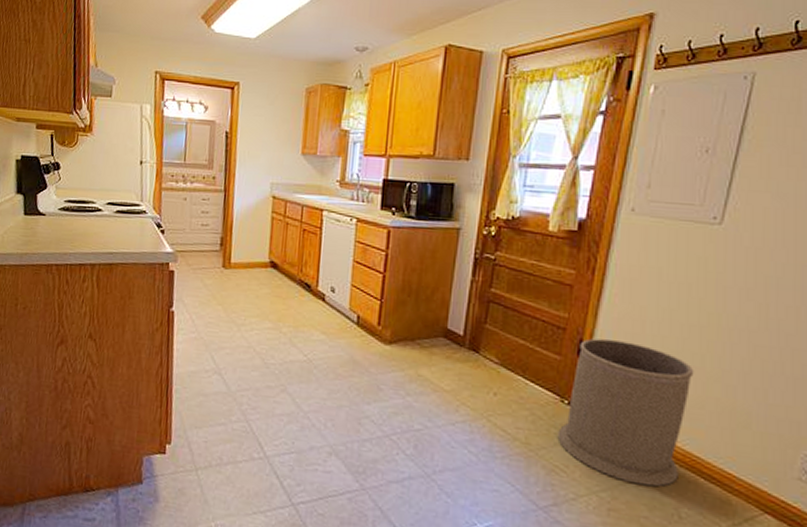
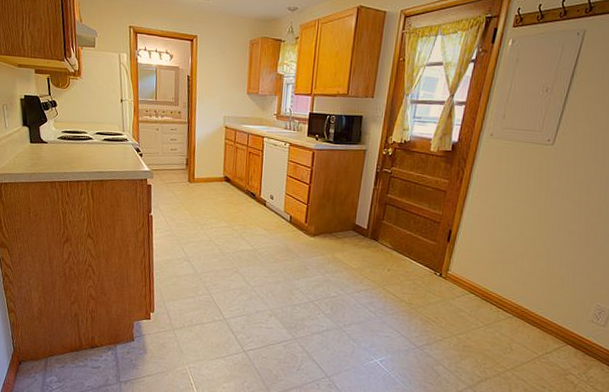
trash can: present [557,338,694,487] -> none [431,229,528,330]

